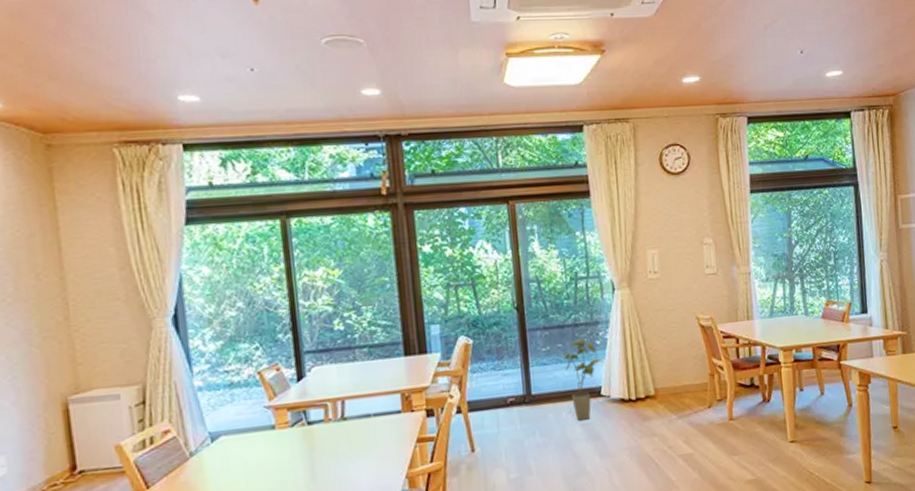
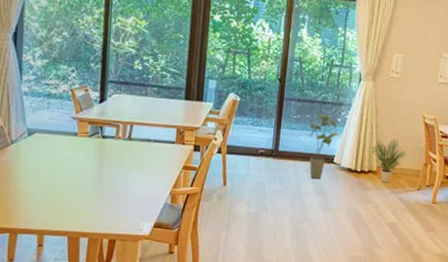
potted plant: none [644,351,687,408] -> present [372,138,407,183]

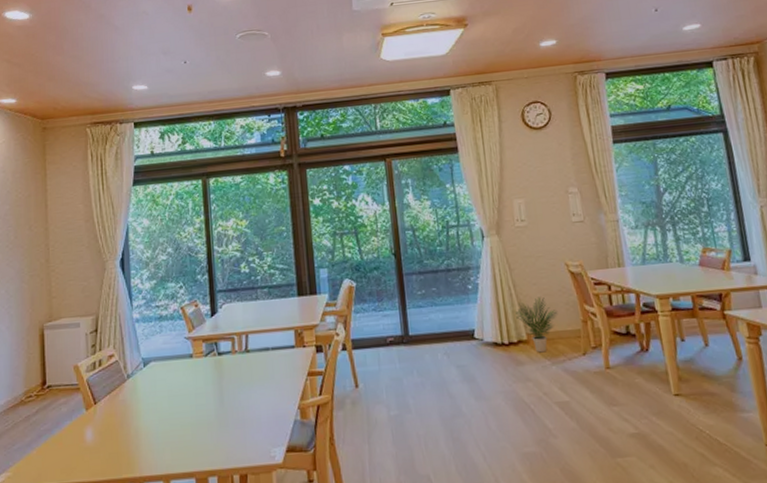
house plant: present [308,113,341,179] -> none [436,282,476,362]

